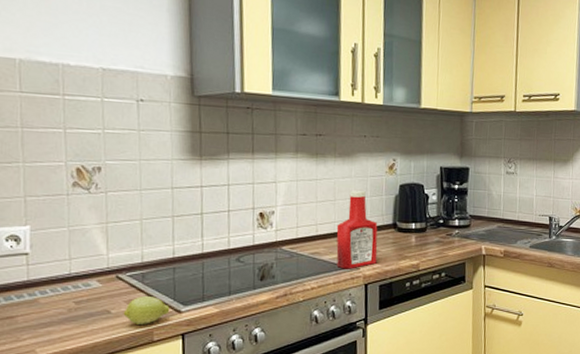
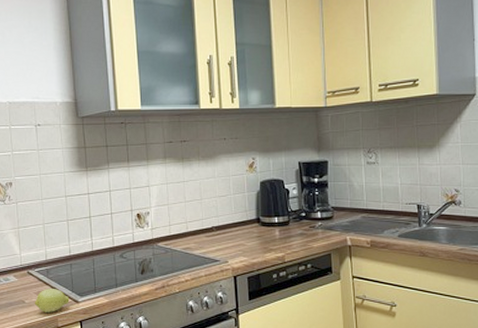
ketchup bottle: present [336,189,378,269] -> none [204,188,244,263]

